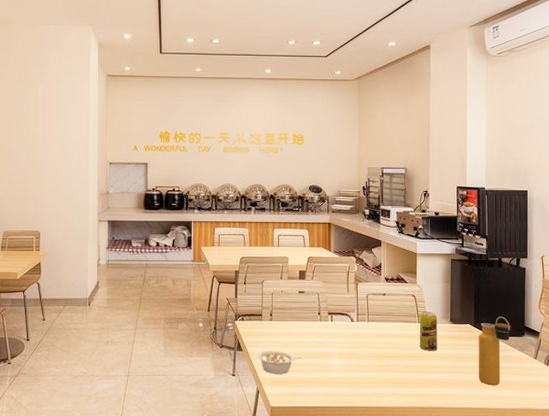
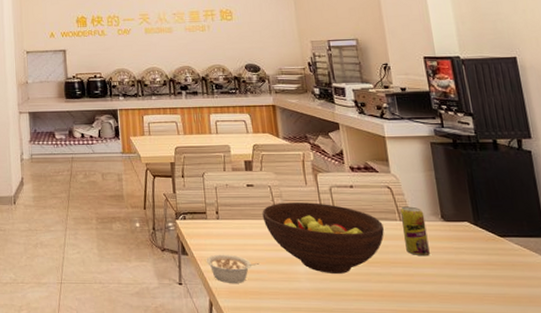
fruit bowl: none [309,307,405,366] -> present [262,202,384,274]
water bottle: present [478,316,511,385] -> none [482,211,526,301]

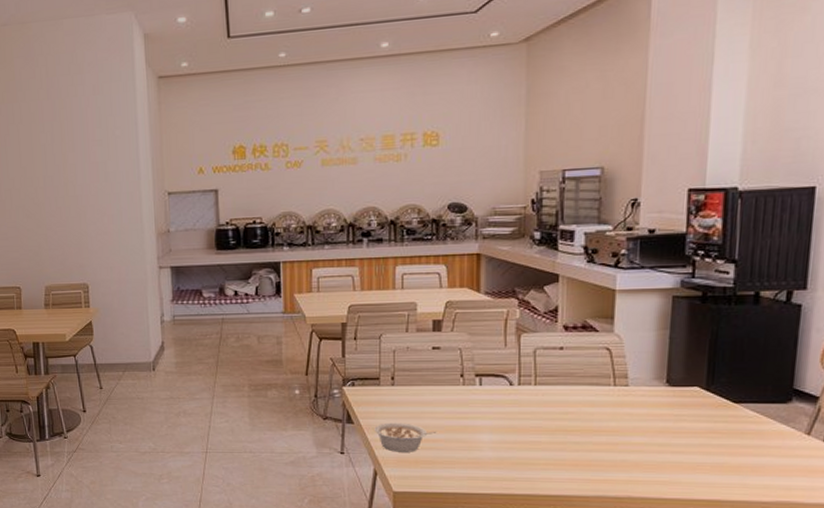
fruit bowl: present [262,202,384,274] -> none [447,366,592,442]
beverage can: present [399,206,430,257] -> none [615,370,646,424]

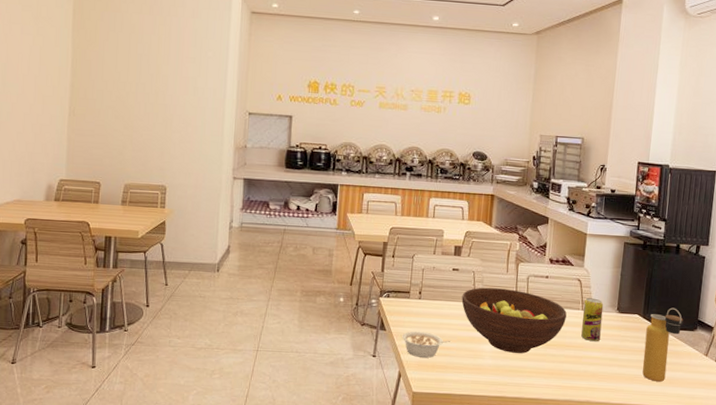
fruit bowl: none [447,366,592,442] -> present [461,287,567,353]
beverage can: none [615,370,646,424] -> present [581,297,604,342]
water bottle: none [708,375,770,470] -> present [642,307,683,382]

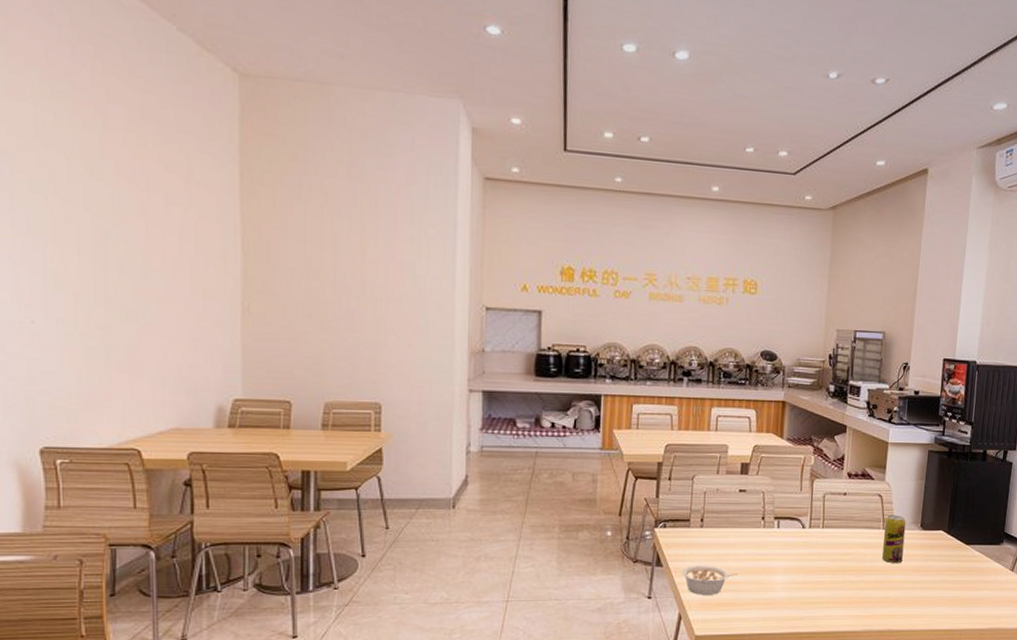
fruit bowl: present [461,287,567,353] -> none [750,510,867,582]
water bottle: present [642,307,683,382] -> none [947,520,989,603]

